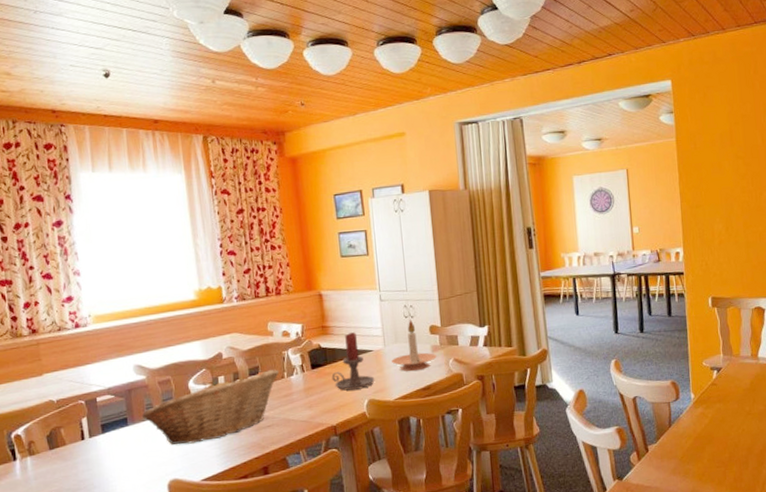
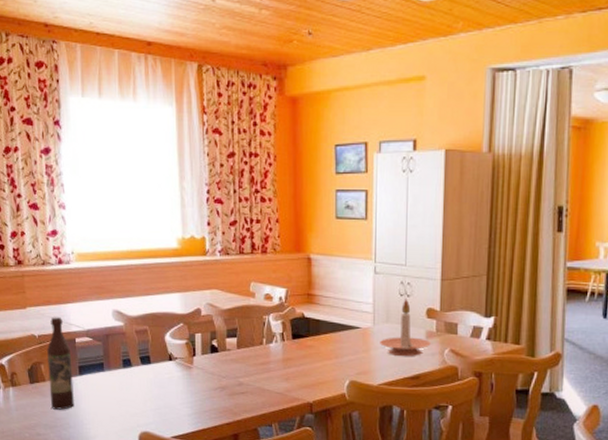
wine bottle: none [66,379,98,472] -> present [47,317,74,410]
fruit basket: present [141,369,279,446] -> none [117,334,257,399]
candle holder: present [331,332,375,391] -> none [313,305,359,368]

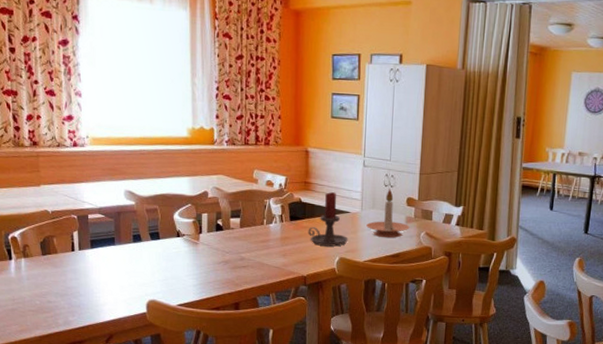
wine bottle: present [47,317,74,410] -> none [60,195,85,280]
candle holder: none [313,305,359,368] -> present [308,192,348,247]

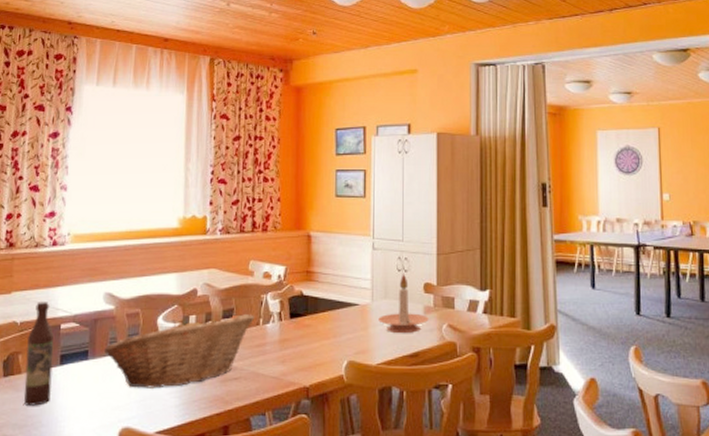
wine bottle: none [60,195,85,280] -> present [24,302,54,406]
fruit basket: none [128,215,259,271] -> present [103,314,254,389]
candle holder: present [308,192,348,247] -> none [310,282,358,348]

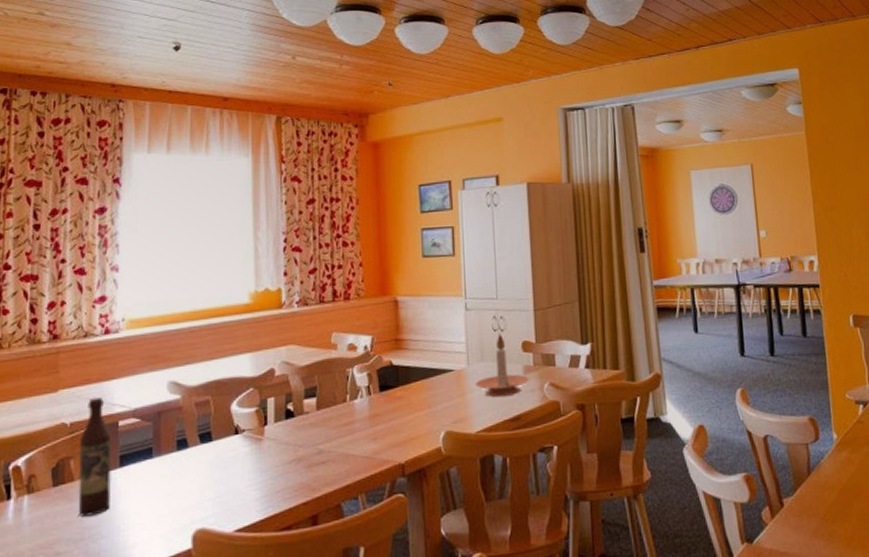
fruit basket: present [103,314,254,389] -> none [170,391,340,485]

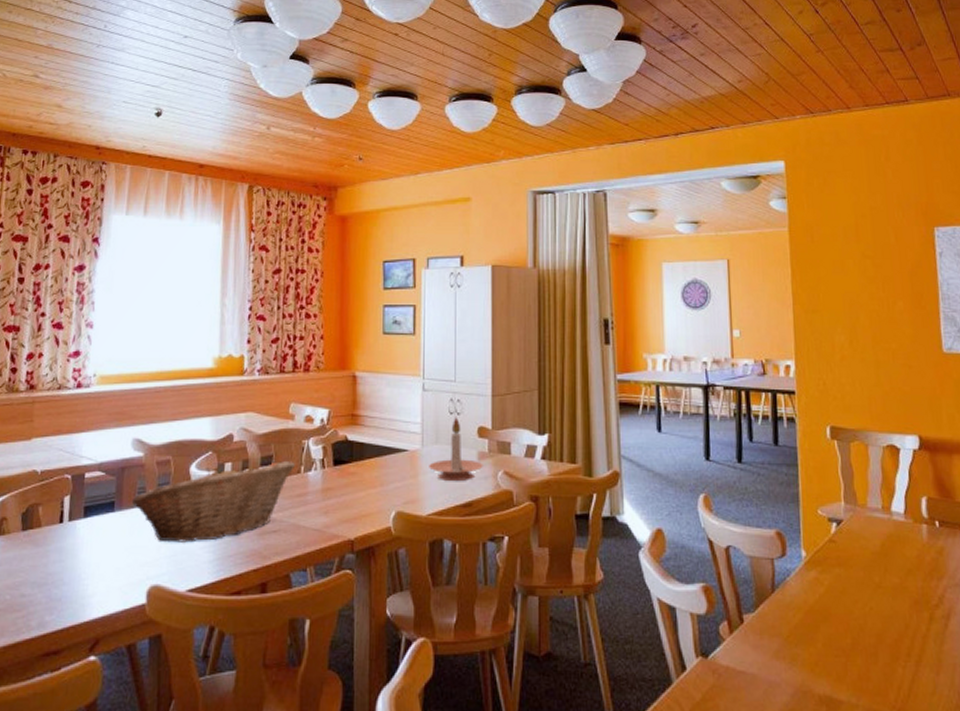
wine bottle: present [78,397,112,517] -> none [44,449,77,562]
fruit basket: none [170,391,340,485] -> present [131,461,295,543]

